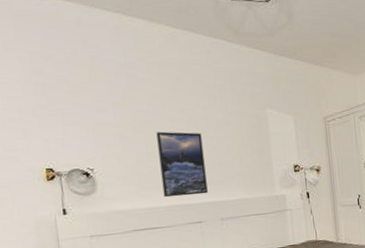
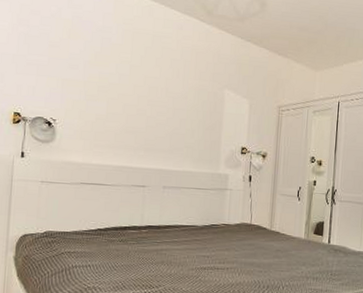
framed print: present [156,131,208,198] -> none [114,95,160,161]

